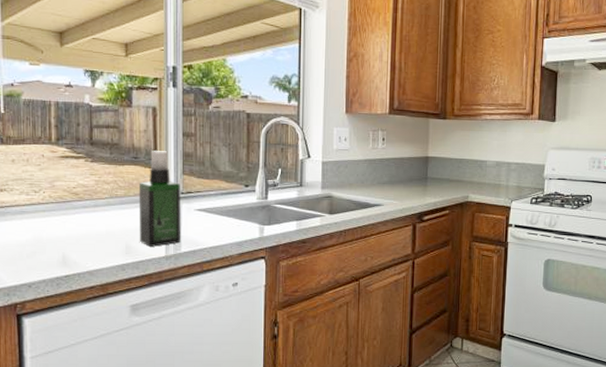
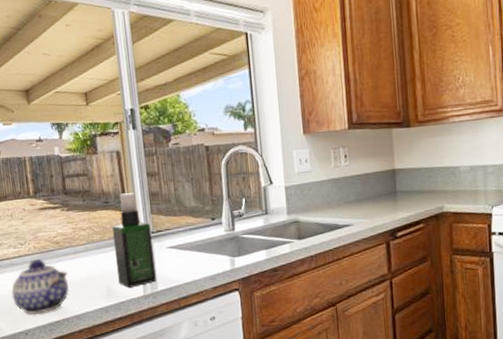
teapot: none [18,209,84,267] -> present [12,259,69,315]

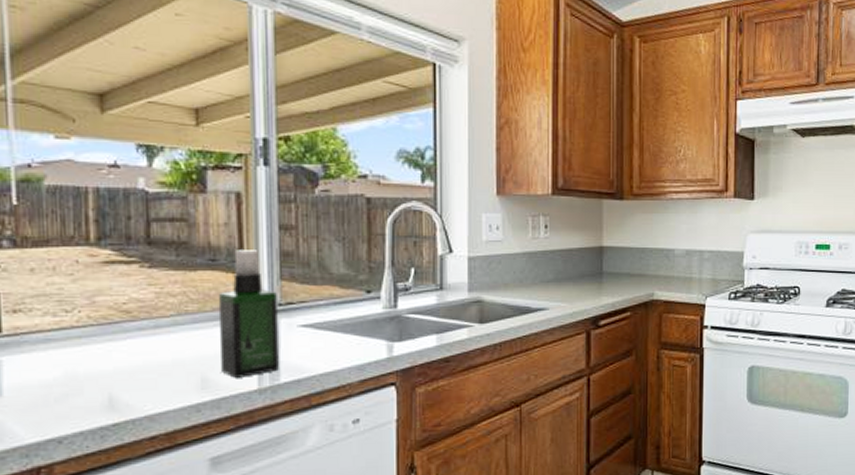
teapot: present [12,259,69,315] -> none [41,334,140,415]

